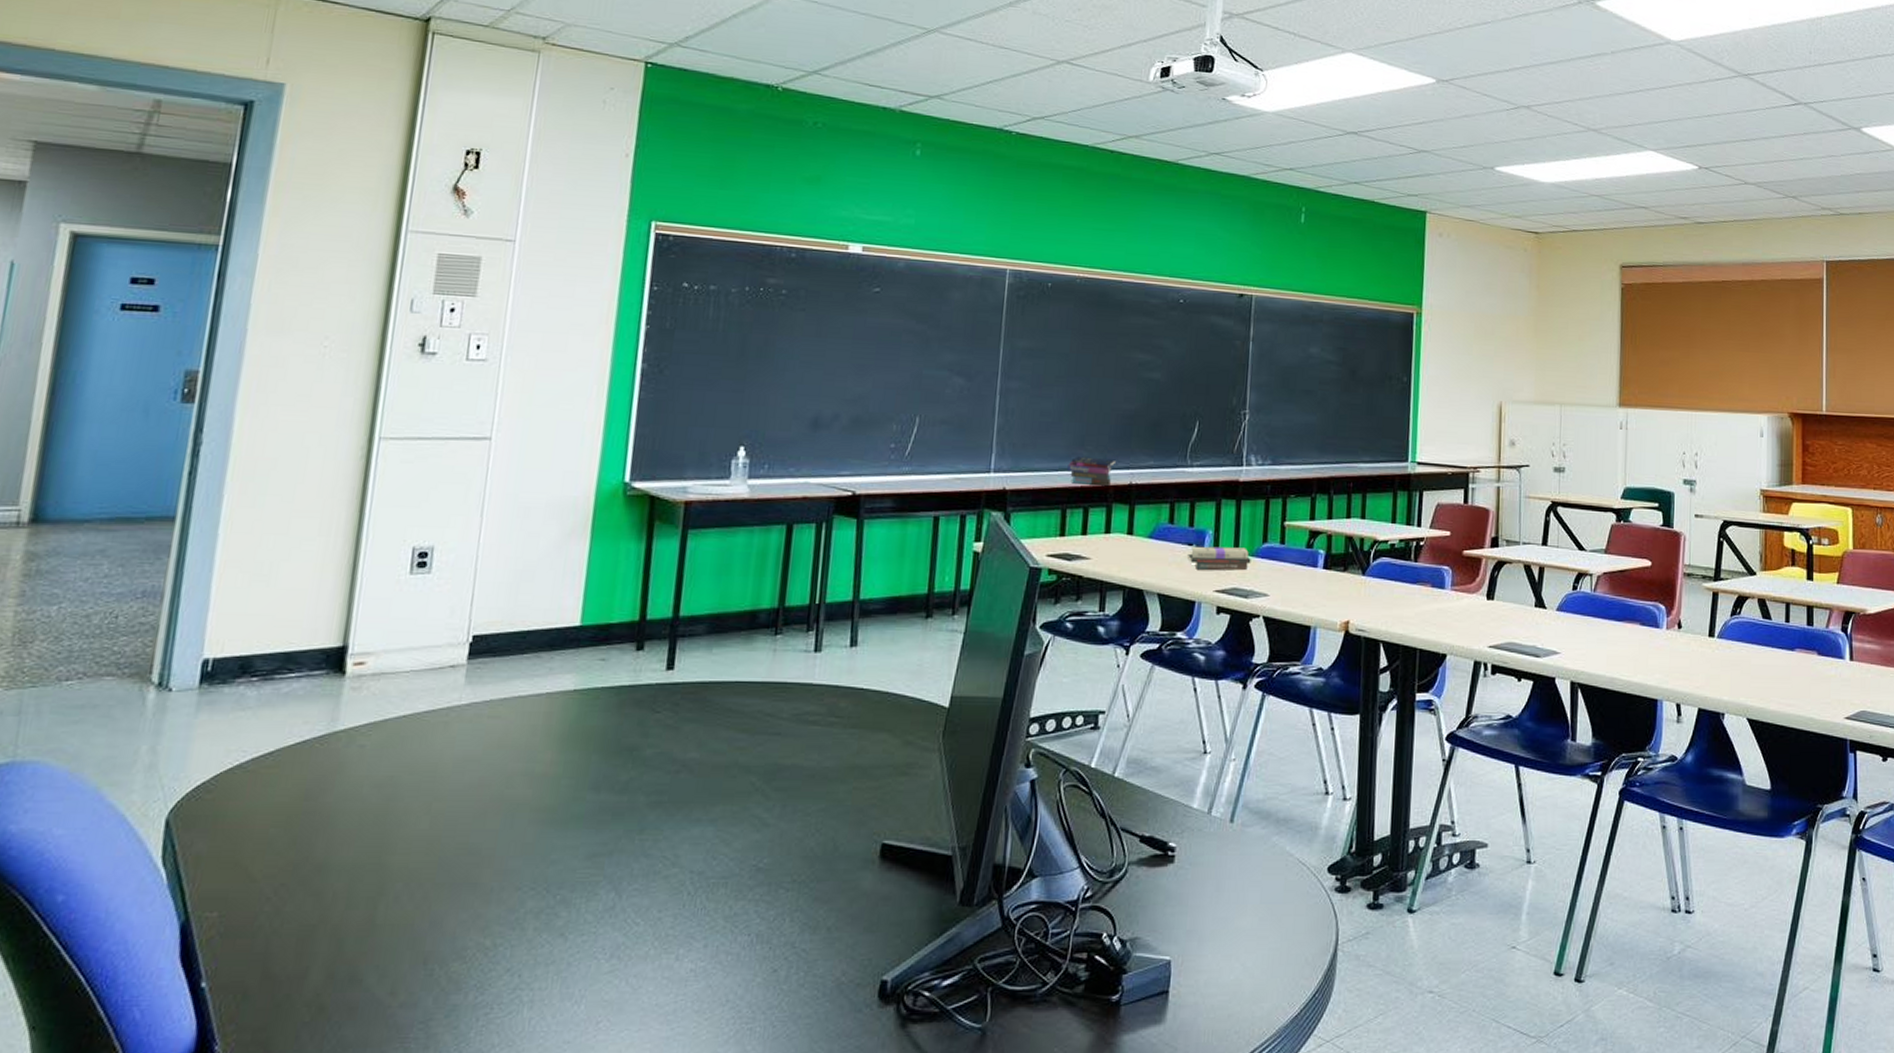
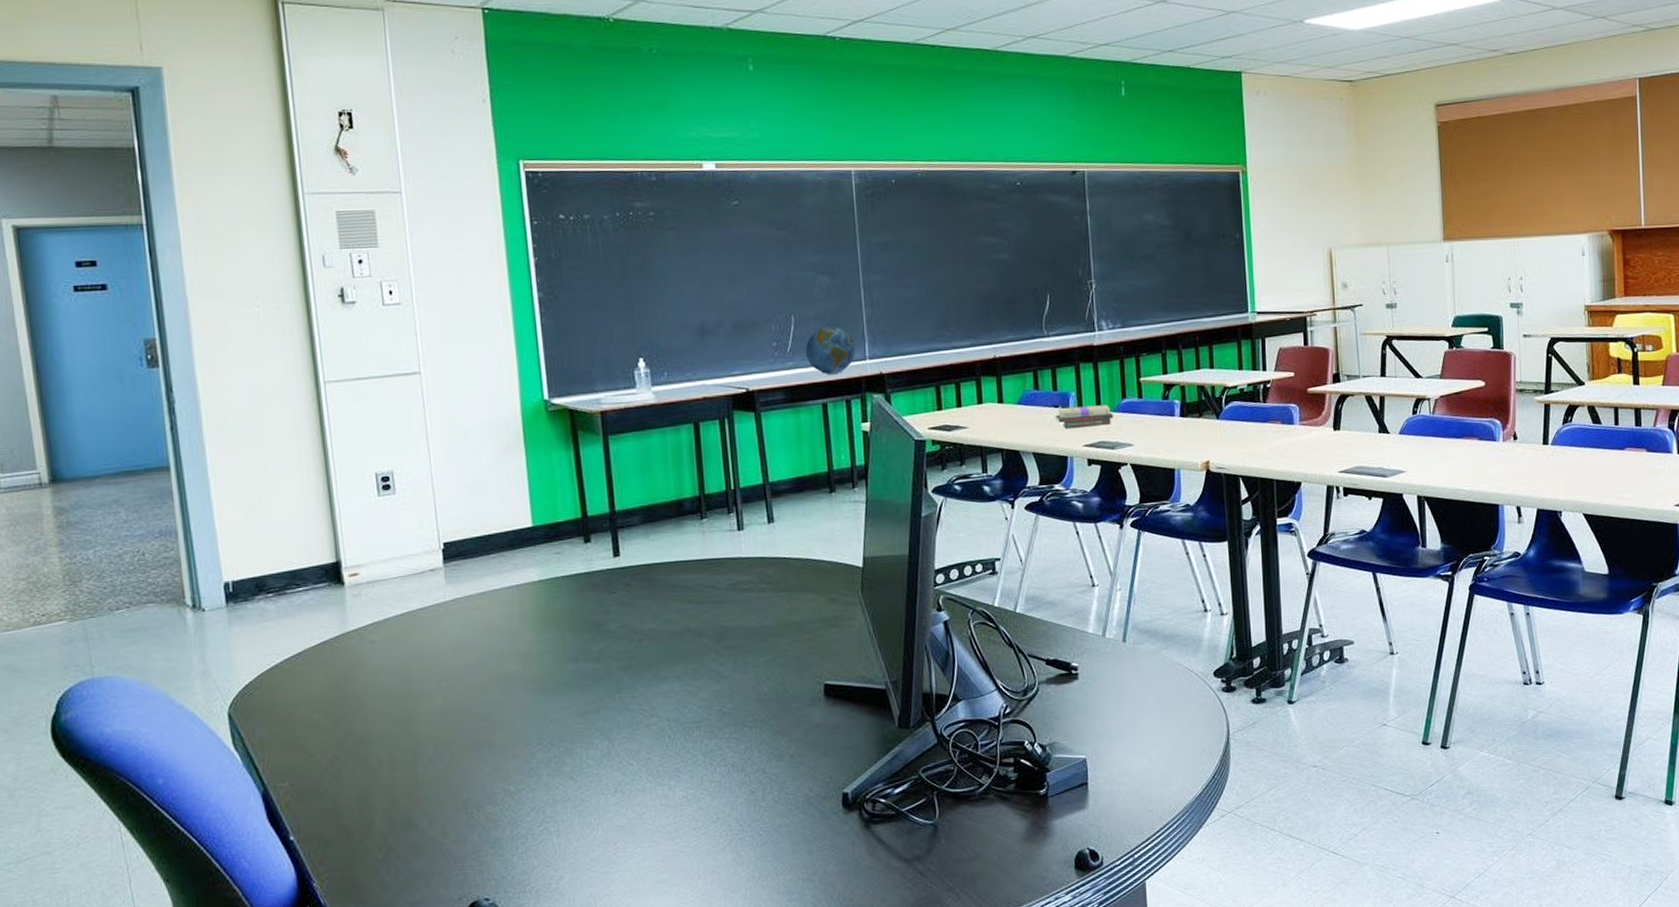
globe: none [925,432,981,485] -> present [806,327,856,374]
books: present [1067,456,1116,485] -> none [935,337,978,363]

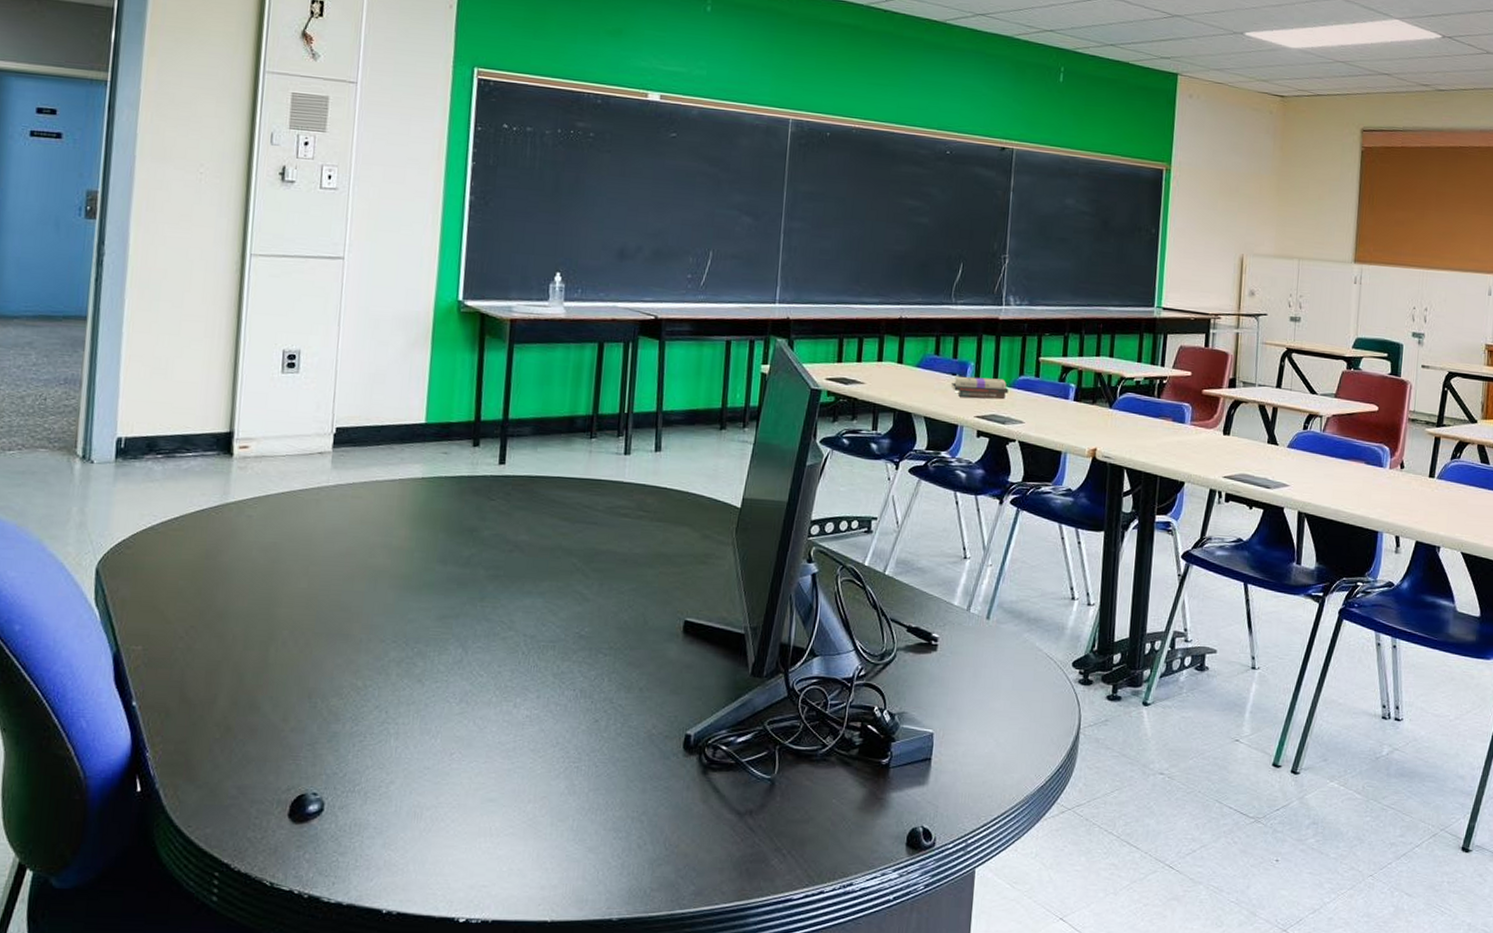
globe: present [806,327,856,374] -> none [718,266,768,313]

